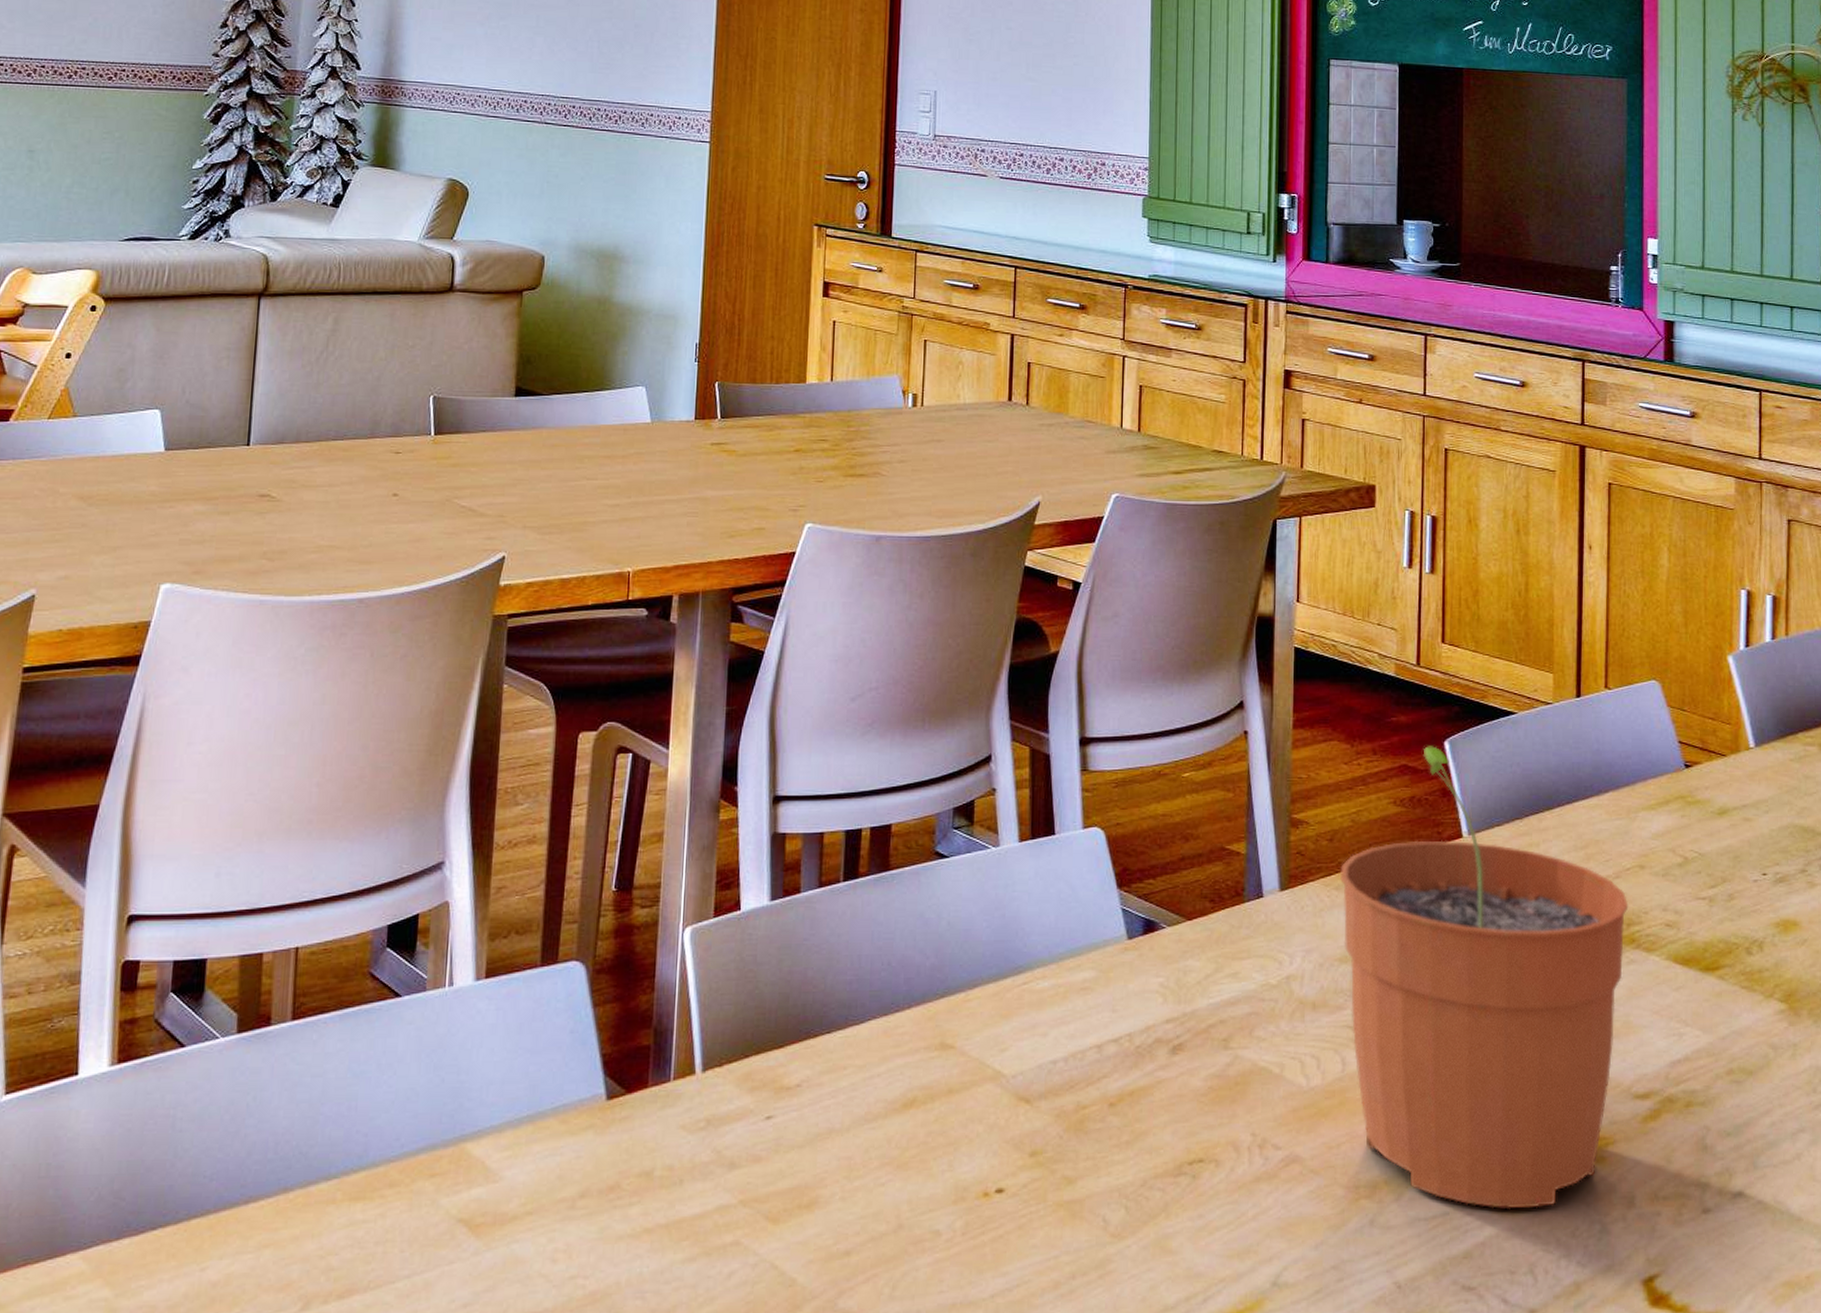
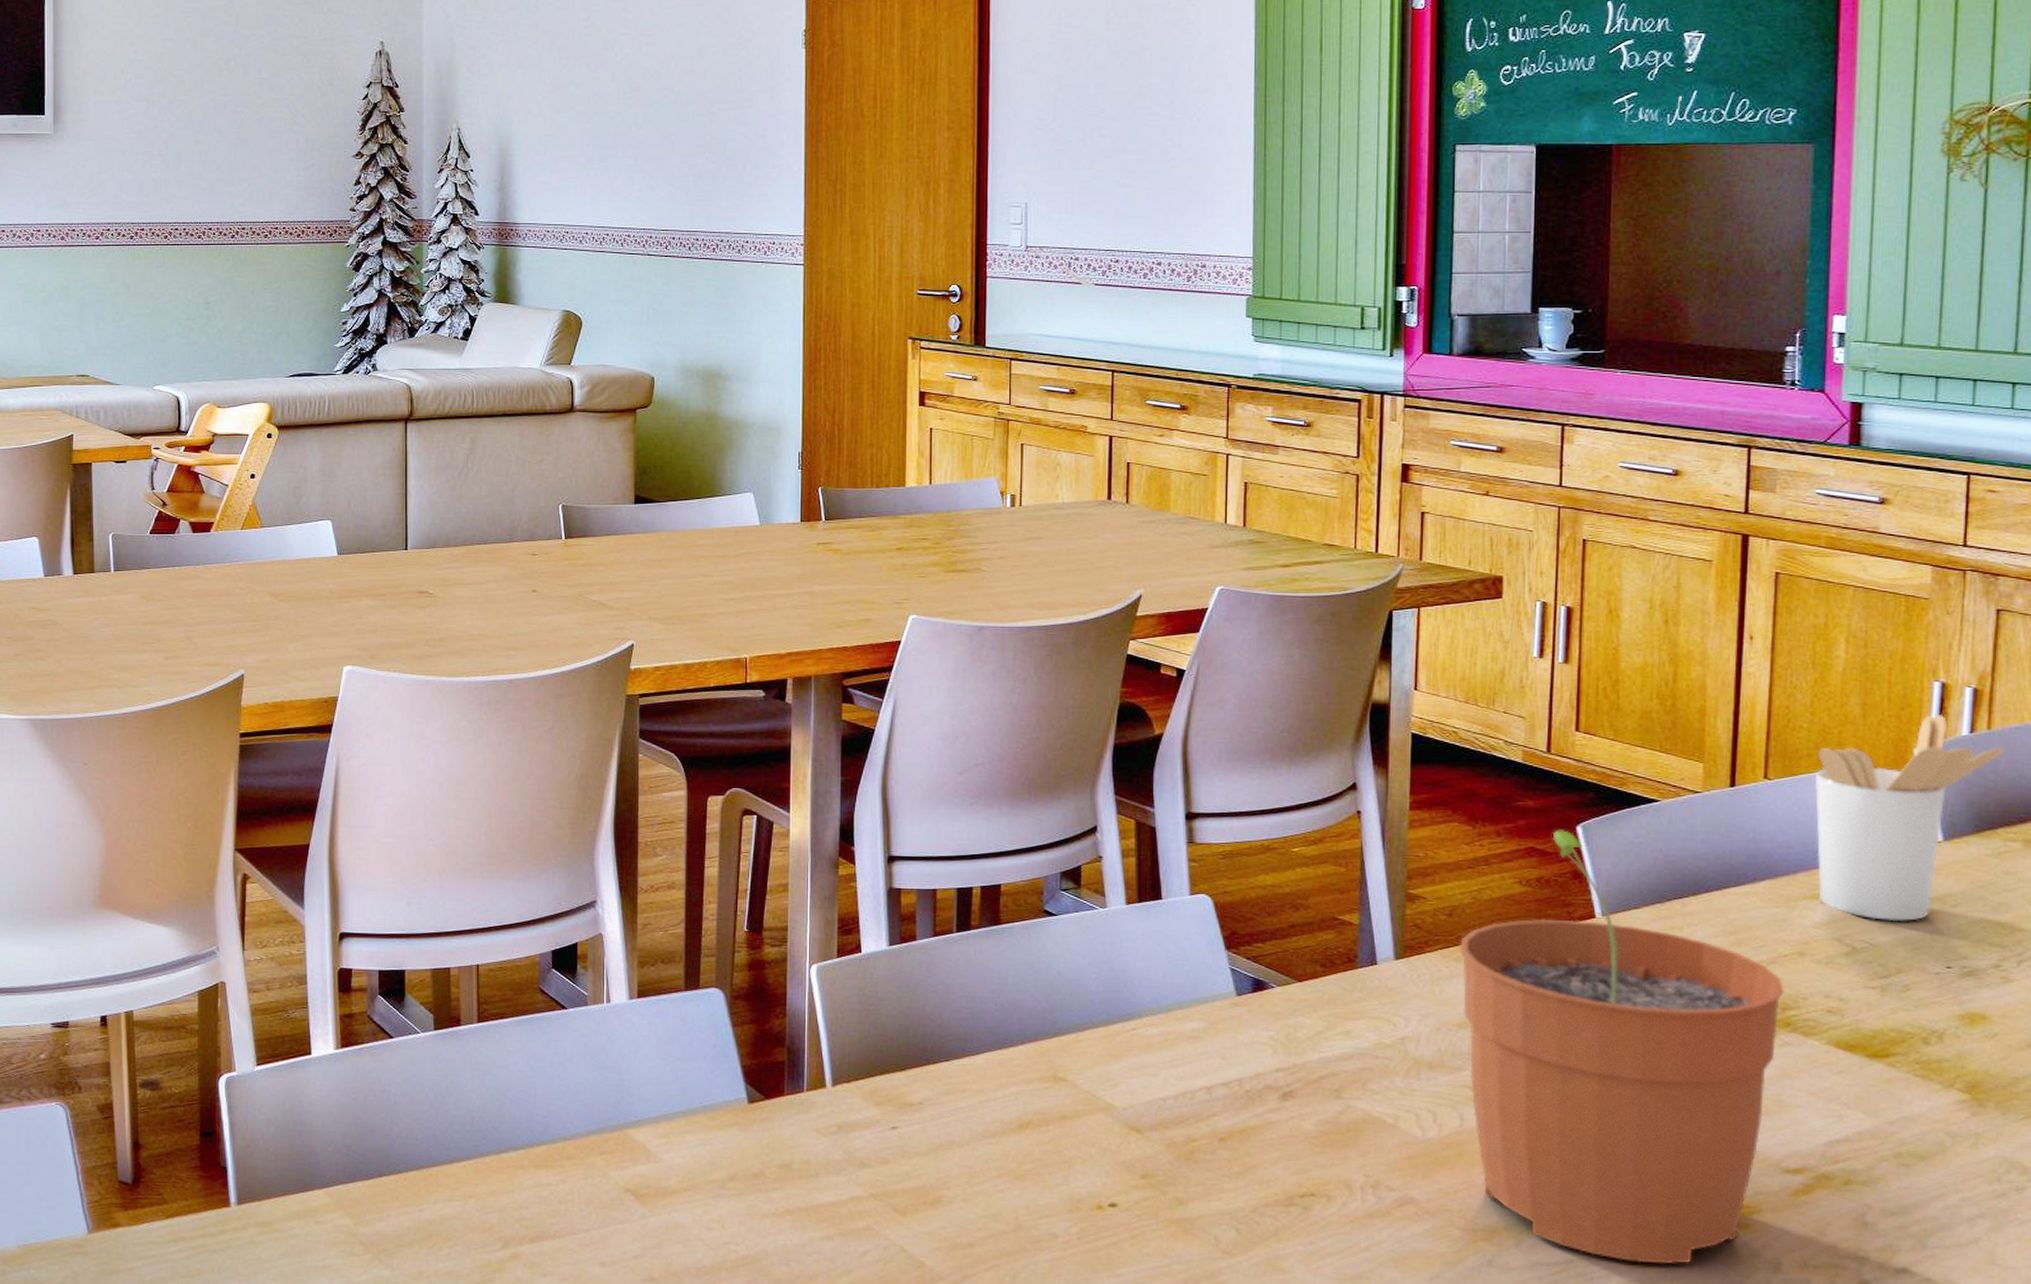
utensil holder: none [1647,622,1801,829] -> present [1814,715,2006,921]

